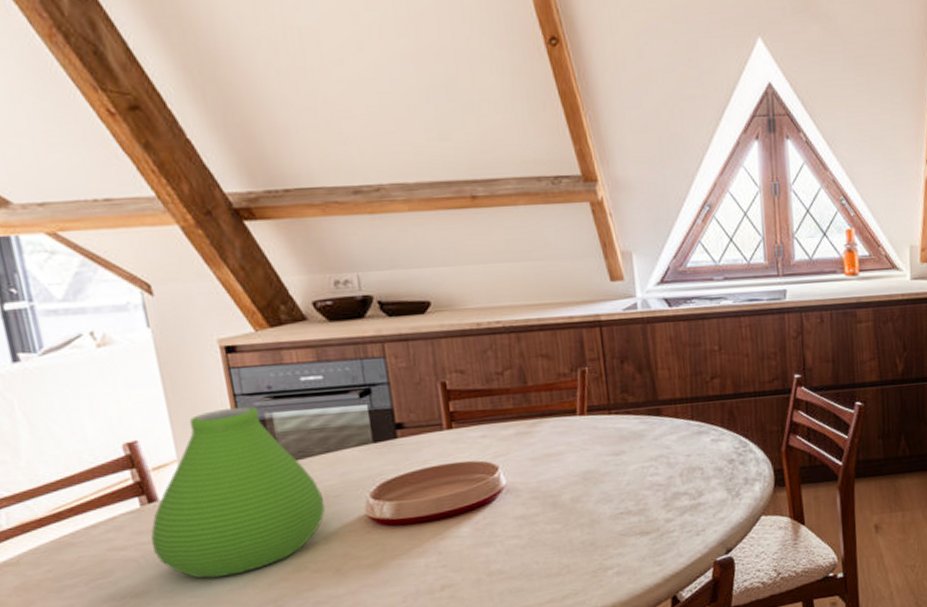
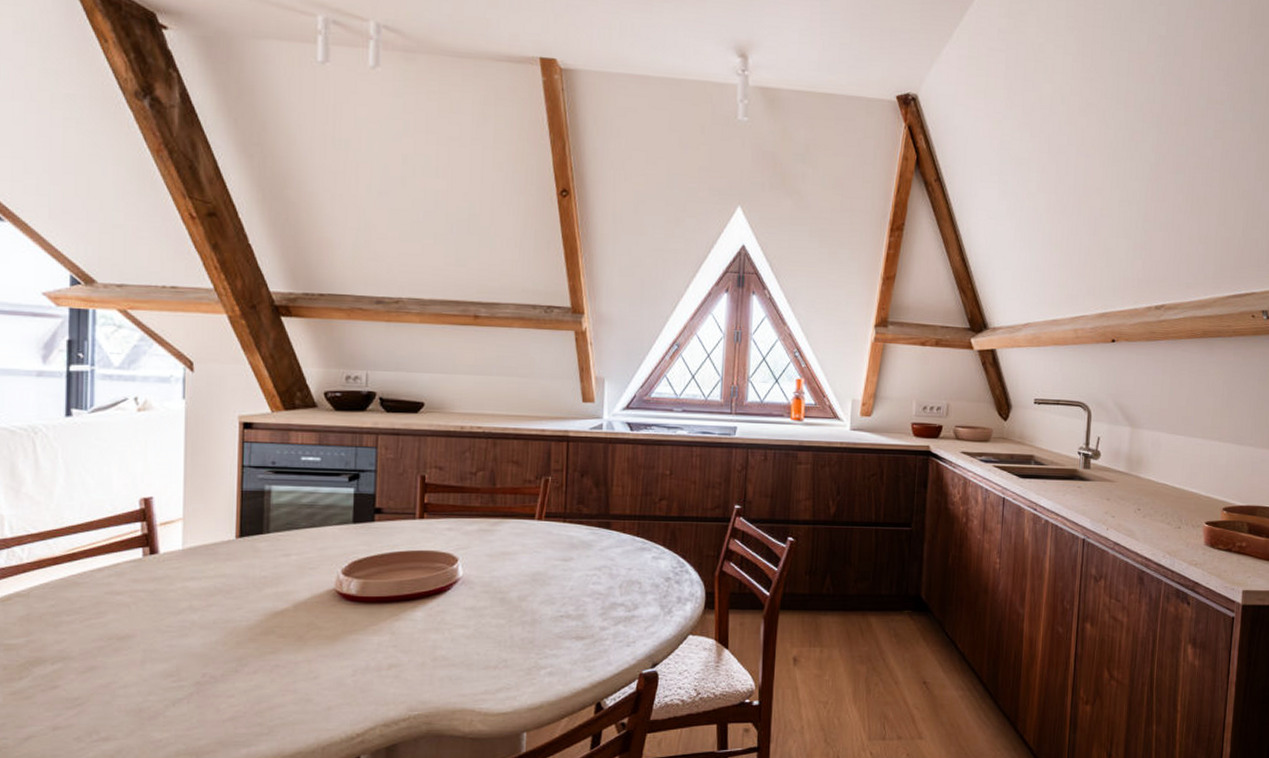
vase: present [151,406,325,579] -> none [146,477,301,630]

